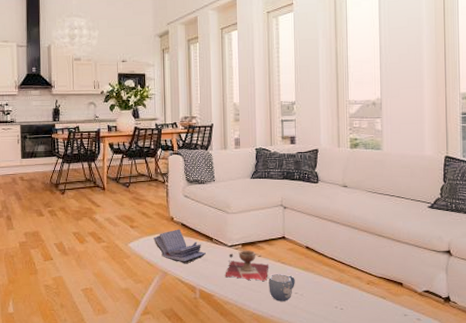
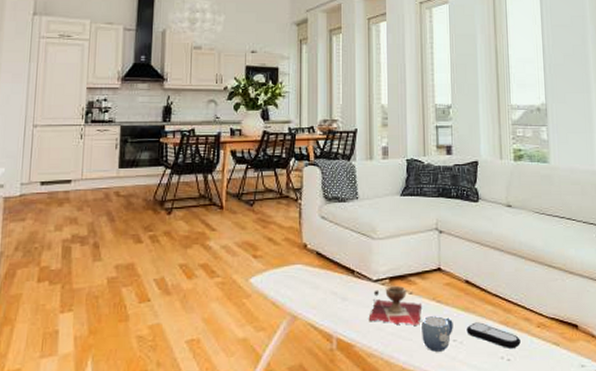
book: present [153,229,207,263] -> none [281,259,347,304]
remote control: none [306,279,352,300] -> present [466,322,521,348]

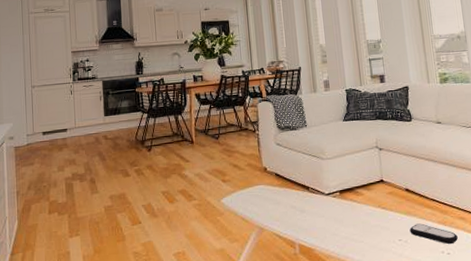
decorative bowl: present [368,285,422,325] -> none [324,197,370,230]
mug: present [421,316,453,352] -> none [370,220,398,251]

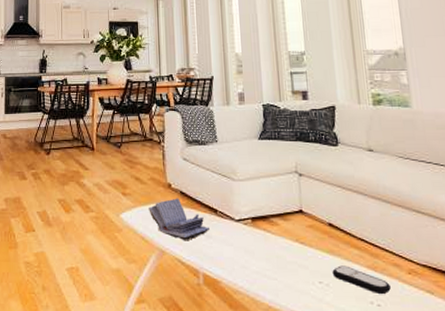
book: none [247,179,304,217] -> present [149,198,211,240]

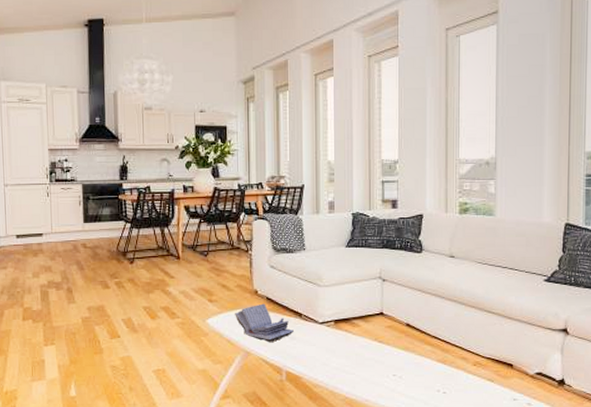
remote control: present [332,265,391,294] -> none [406,360,456,383]

